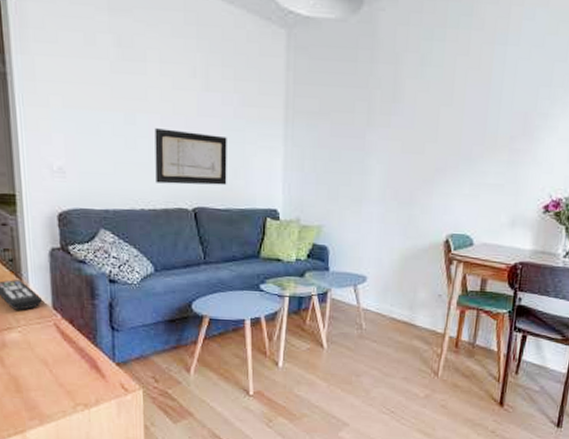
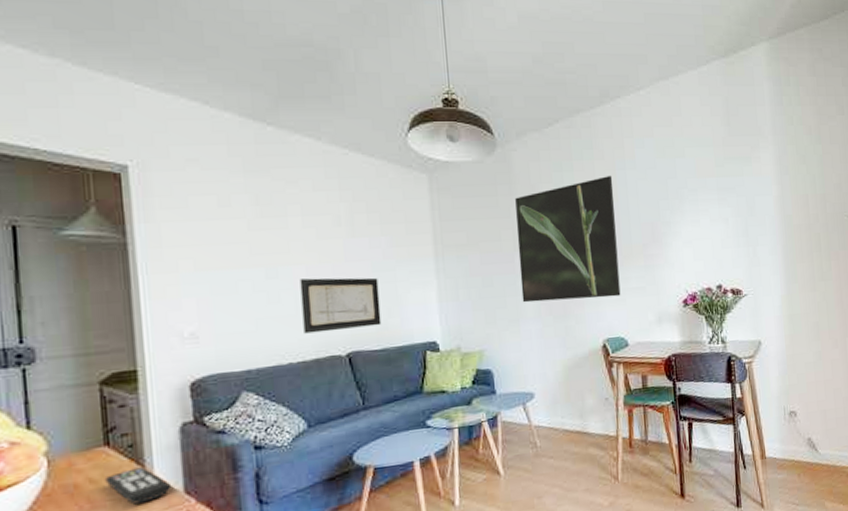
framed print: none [368,51,490,191] -> present [515,176,621,303]

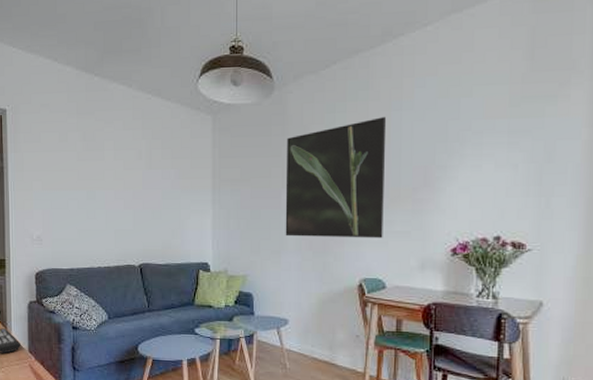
wall art: present [300,277,382,334] -> none [110,201,166,245]

